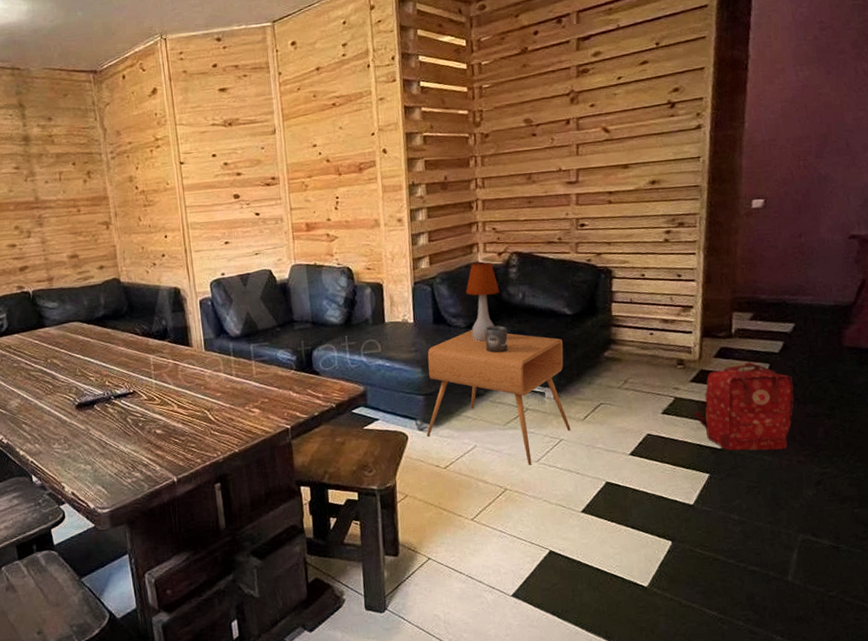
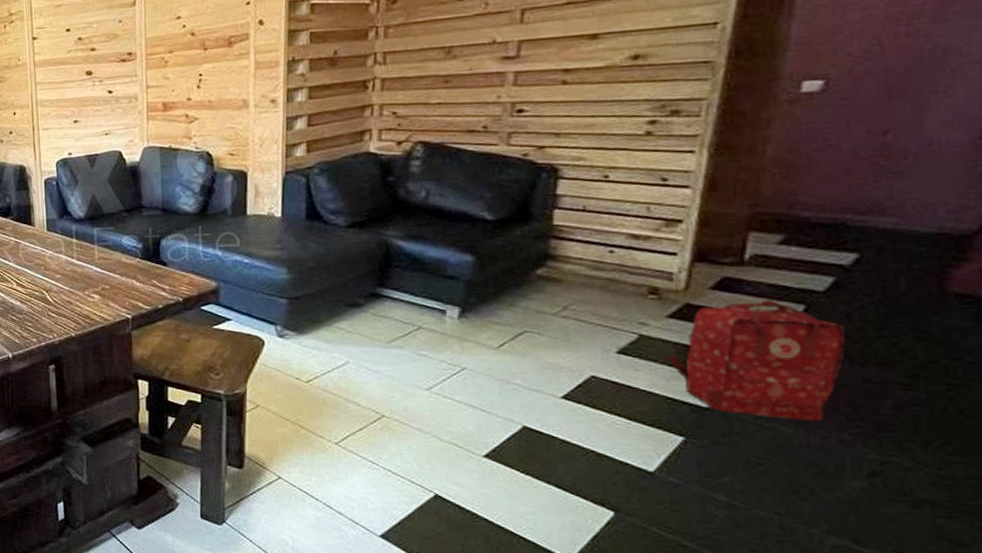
side table: present [426,330,571,466] -> none [287,230,479,394]
table lamp: present [465,262,500,342] -> none [350,152,396,245]
mug: present [485,325,508,354] -> none [370,227,402,259]

